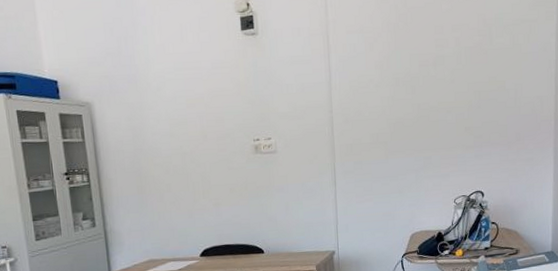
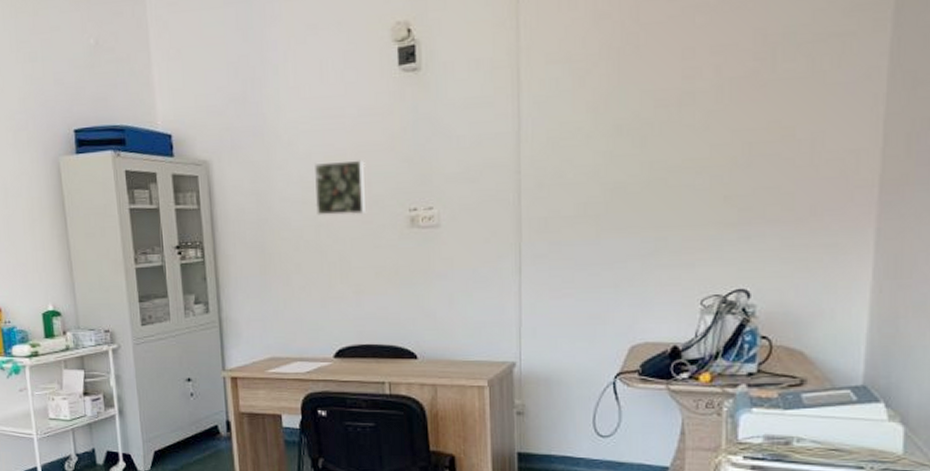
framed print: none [179,102,220,146] -> present [315,160,365,216]

